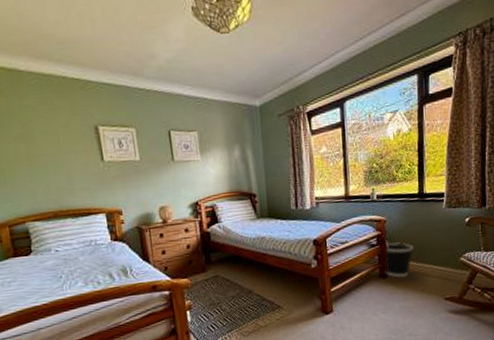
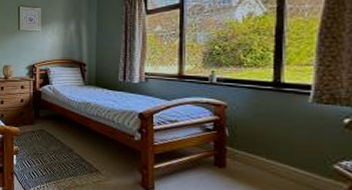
wastebasket: present [385,242,414,278] -> none [222,129,264,173]

